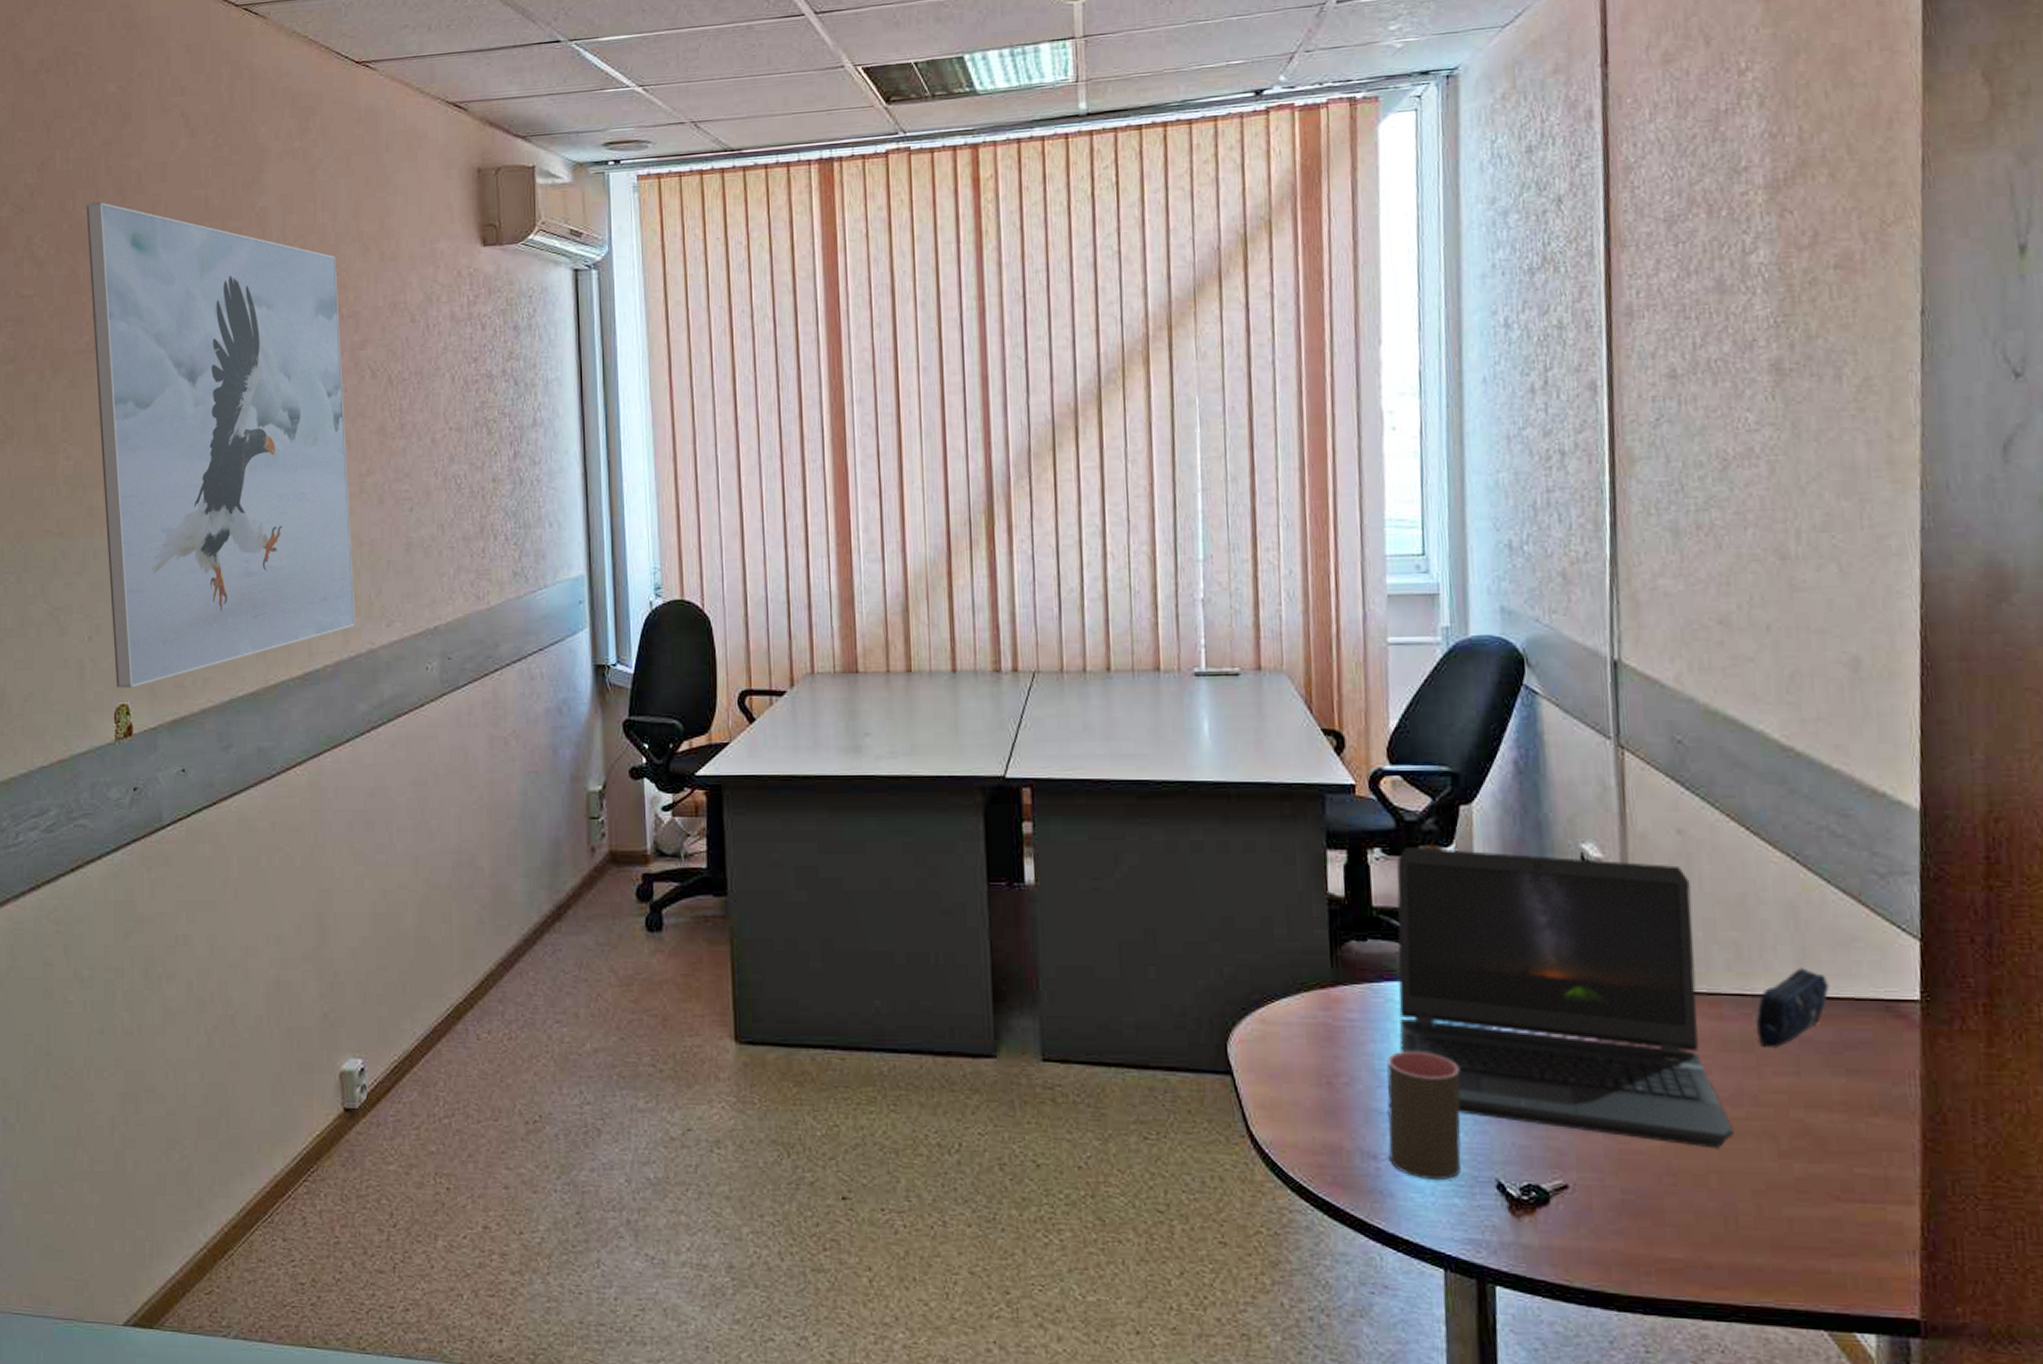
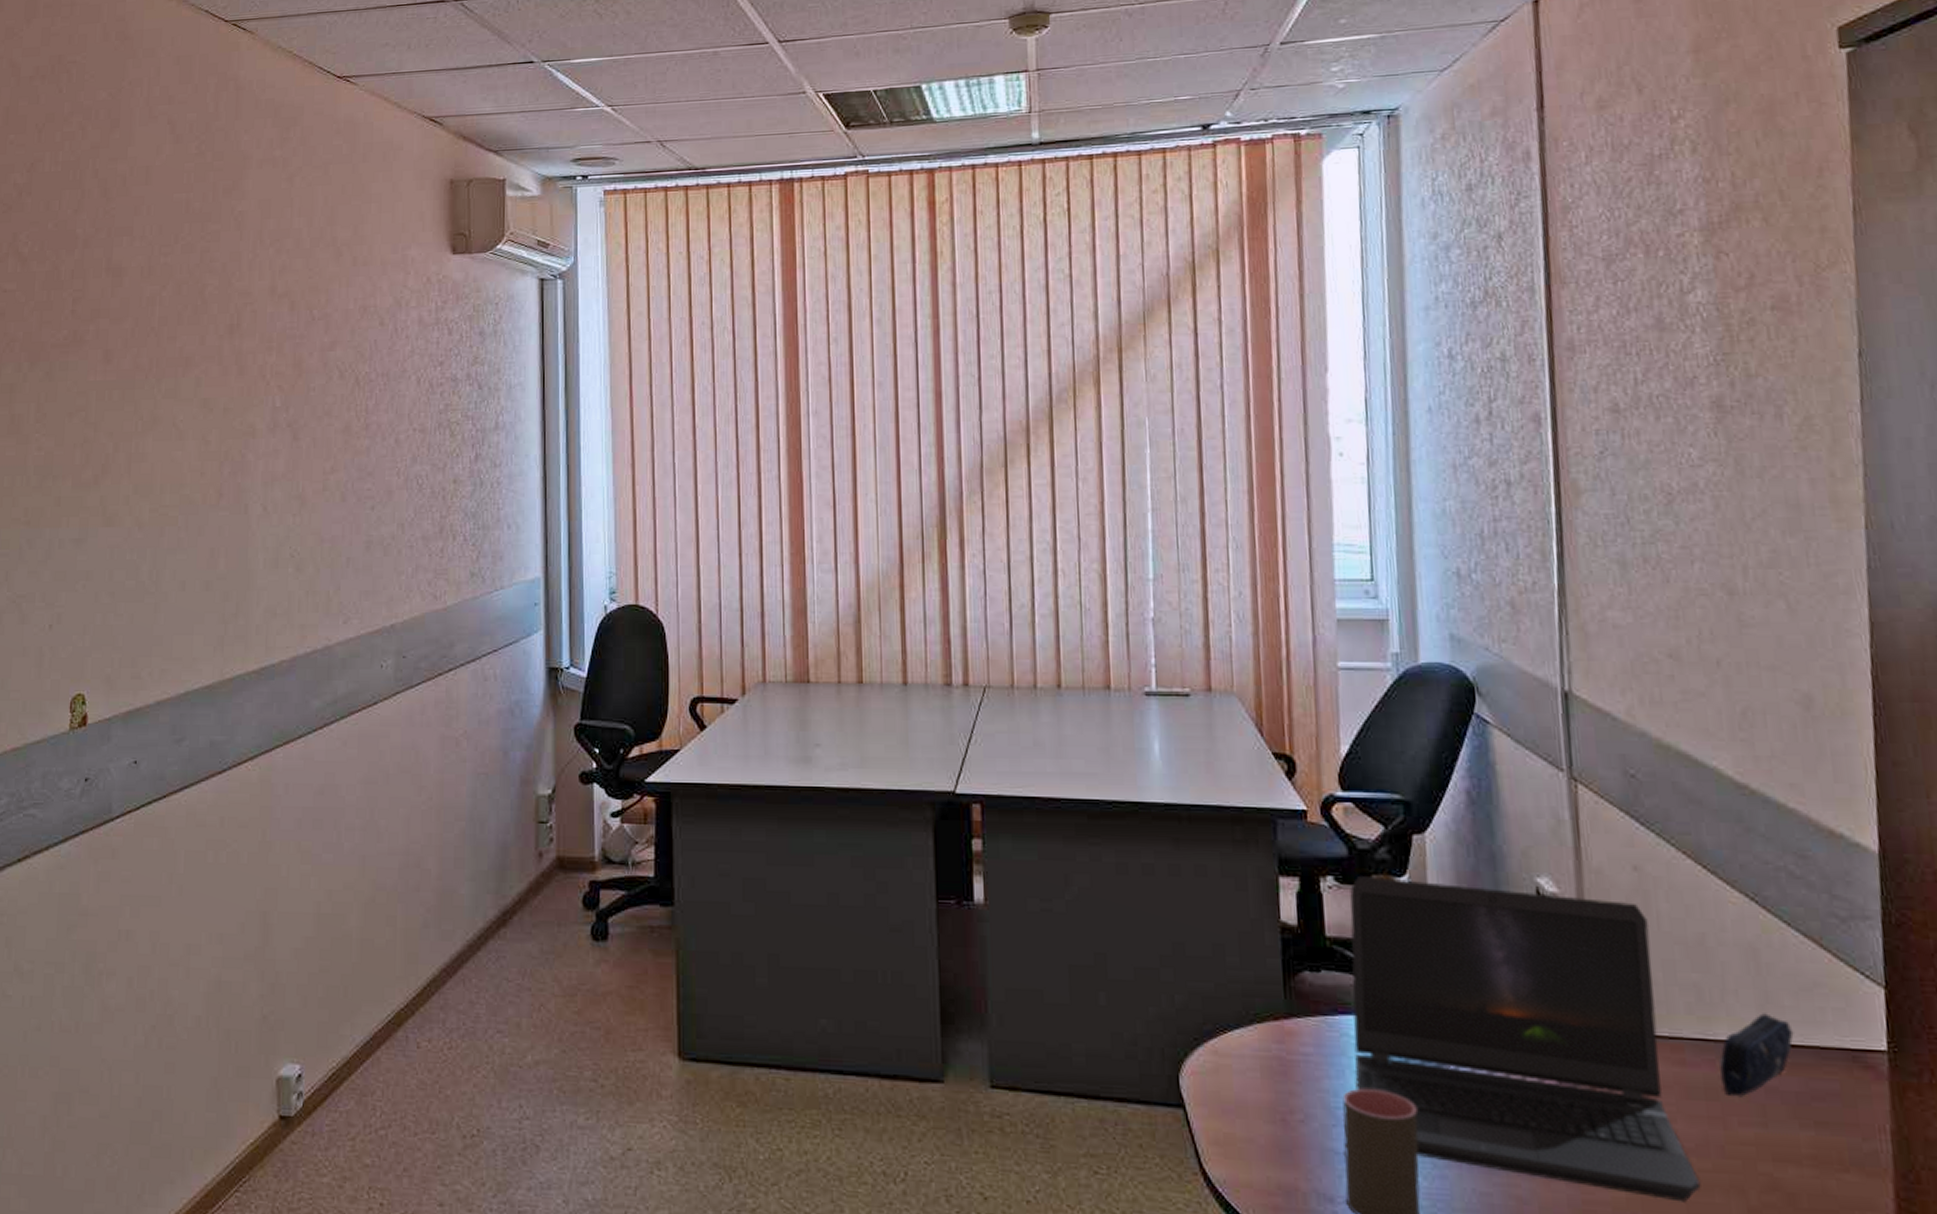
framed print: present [86,202,356,688] -> none [71,202,314,678]

